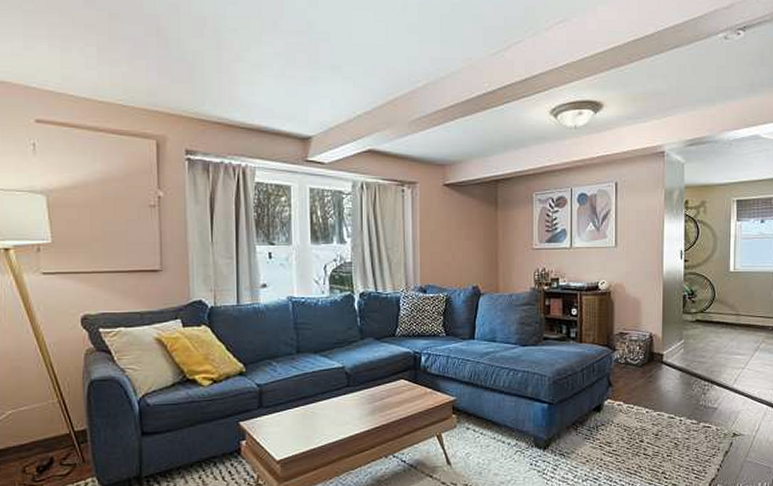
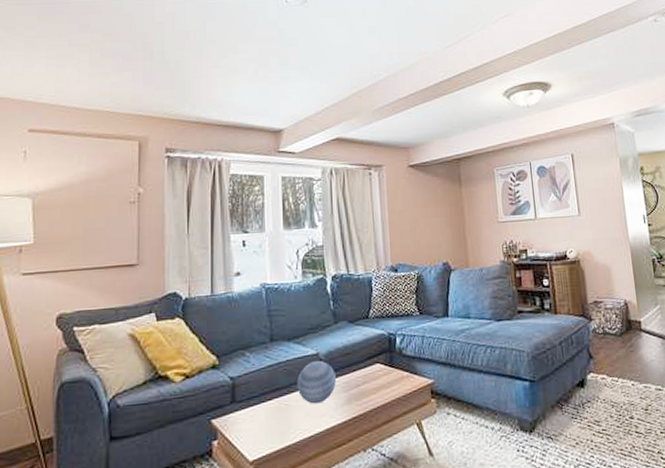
decorative ball: none [322,373,361,413] -> present [297,360,336,404]

